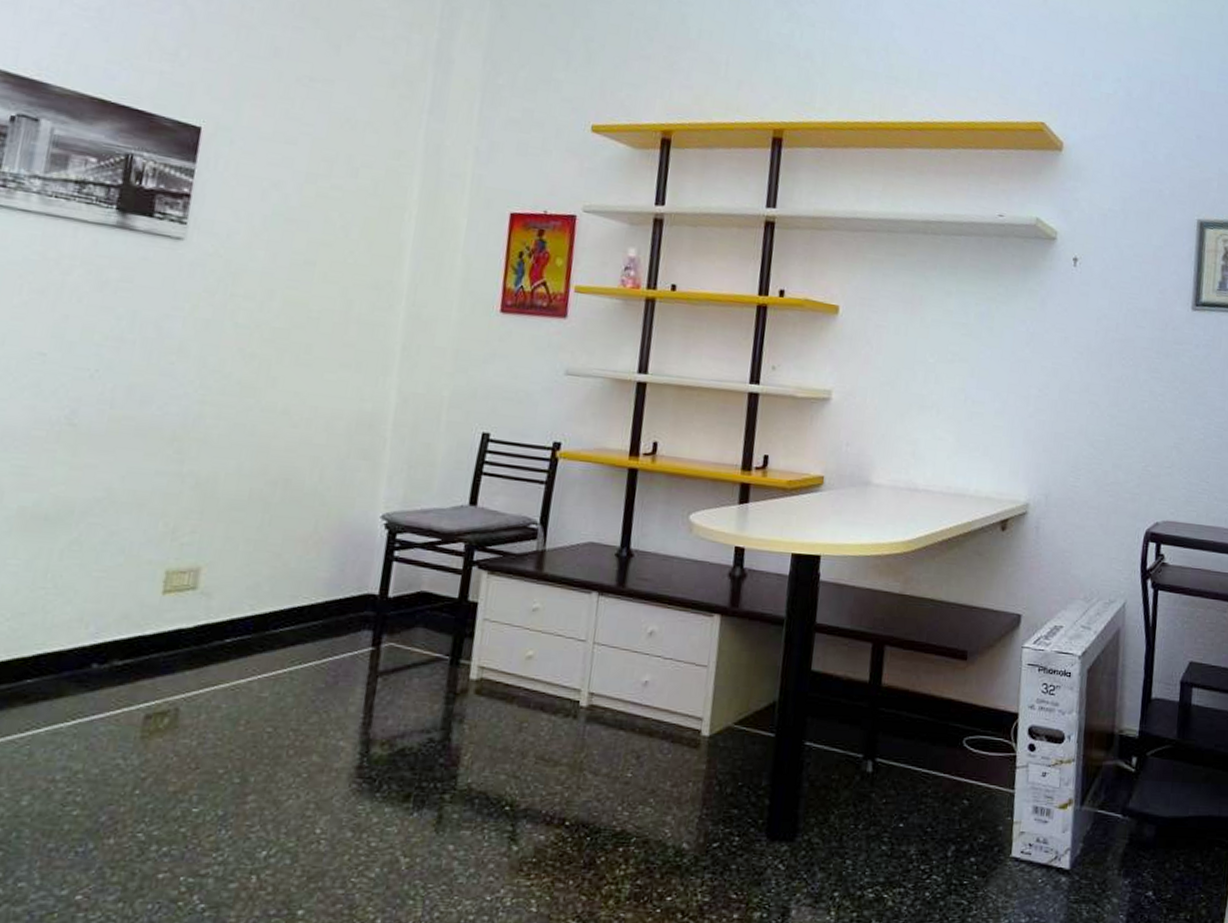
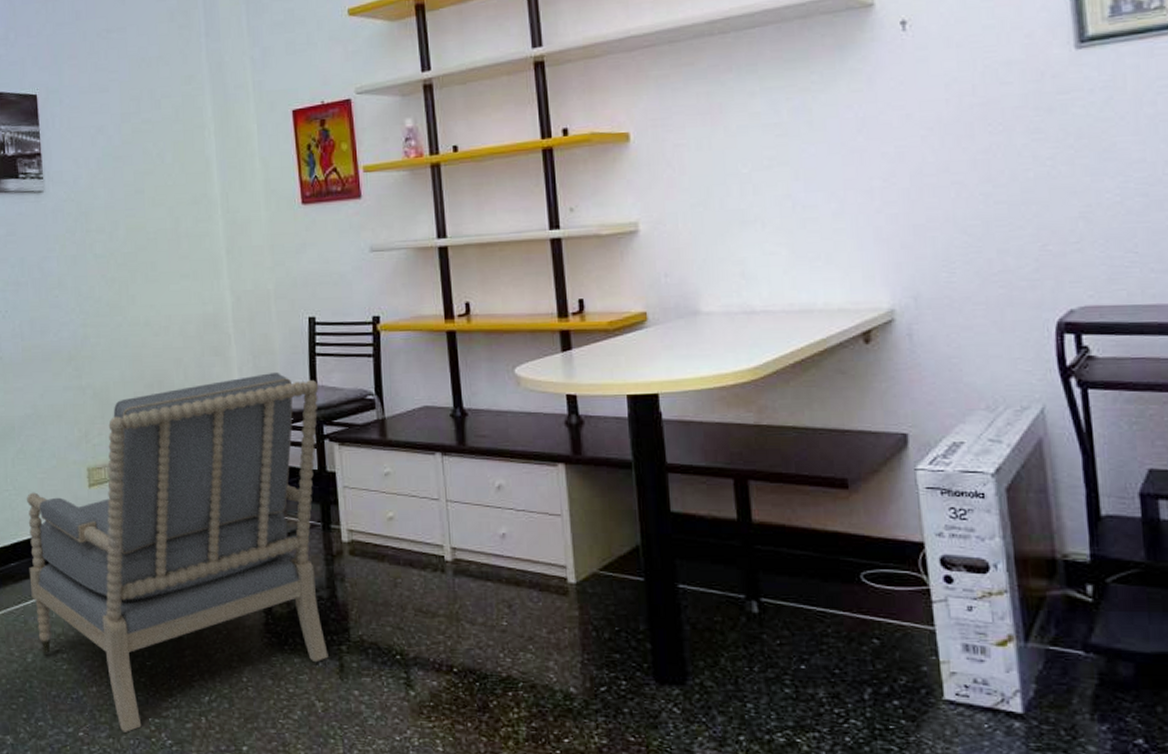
armchair: none [44,486,479,895] -> present [27,371,329,732]

